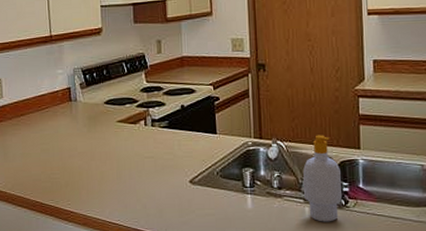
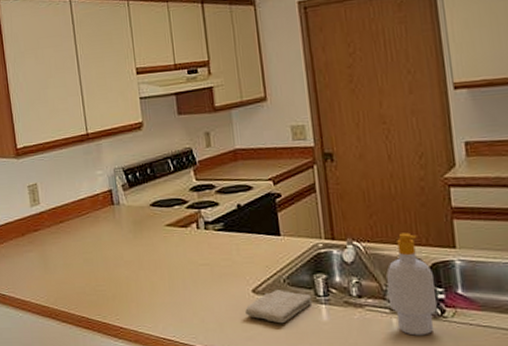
washcloth: none [182,181,240,211] -> present [245,290,313,324]

